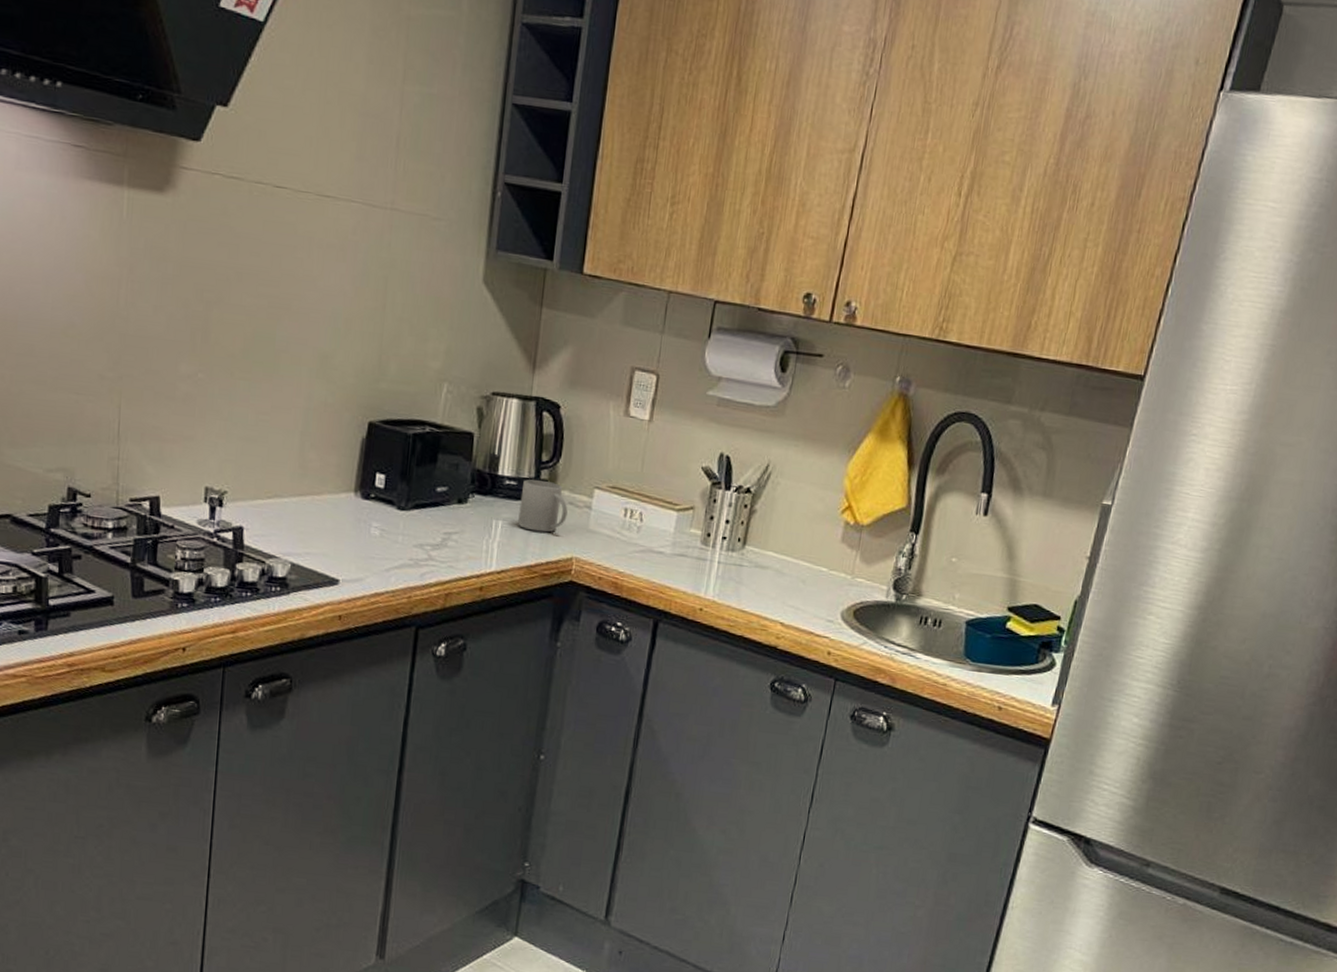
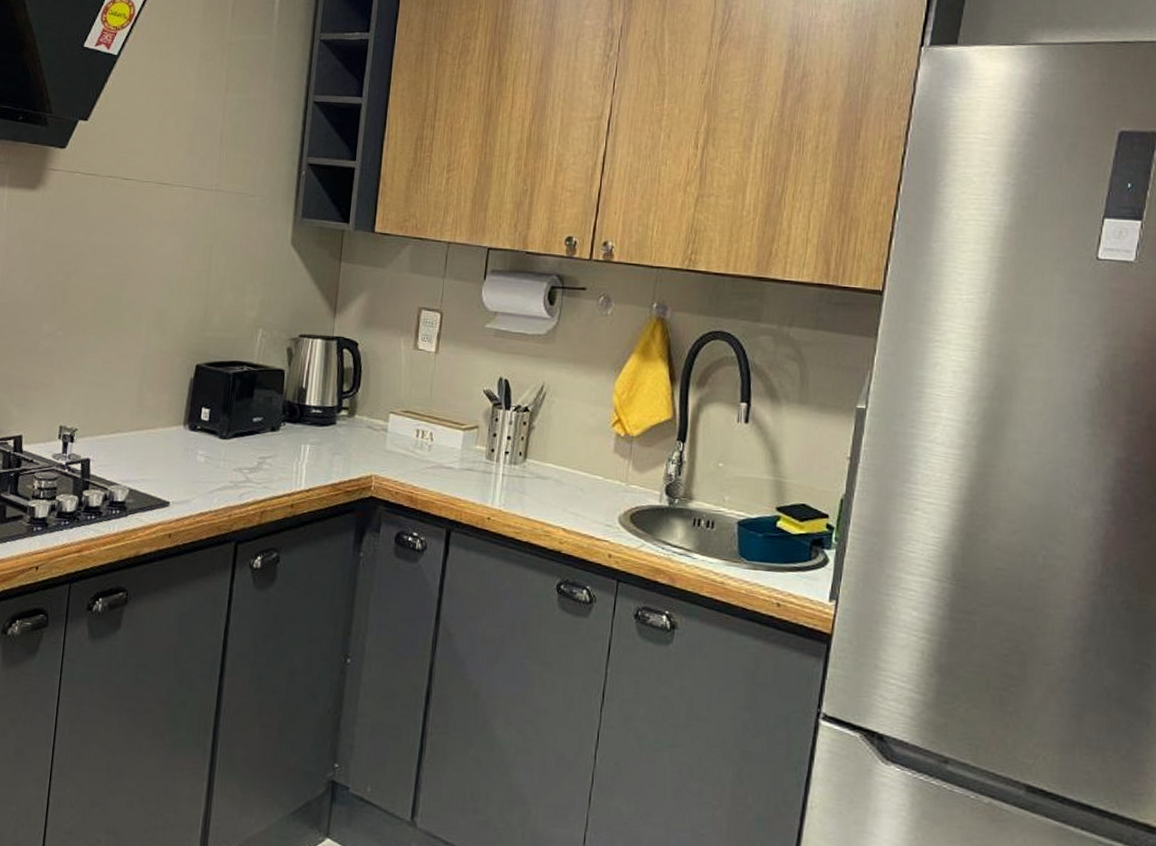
mug: present [518,479,568,533] -> none [323,408,367,454]

